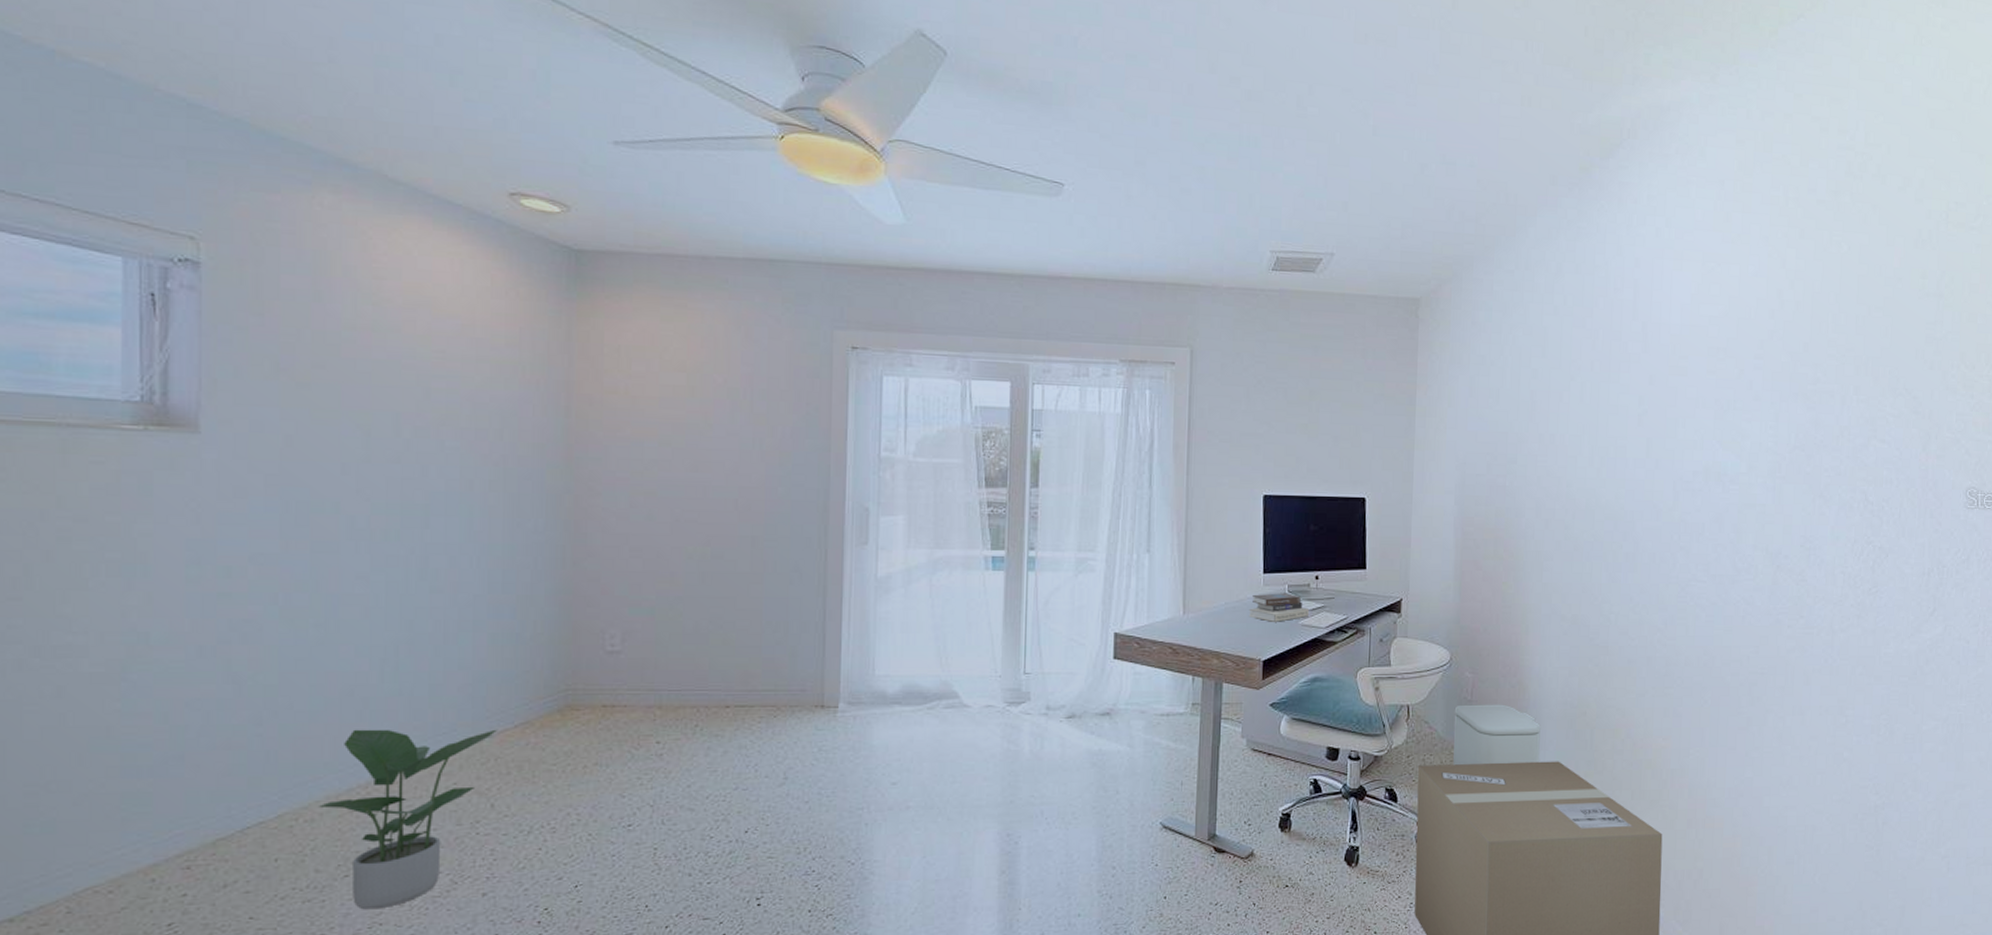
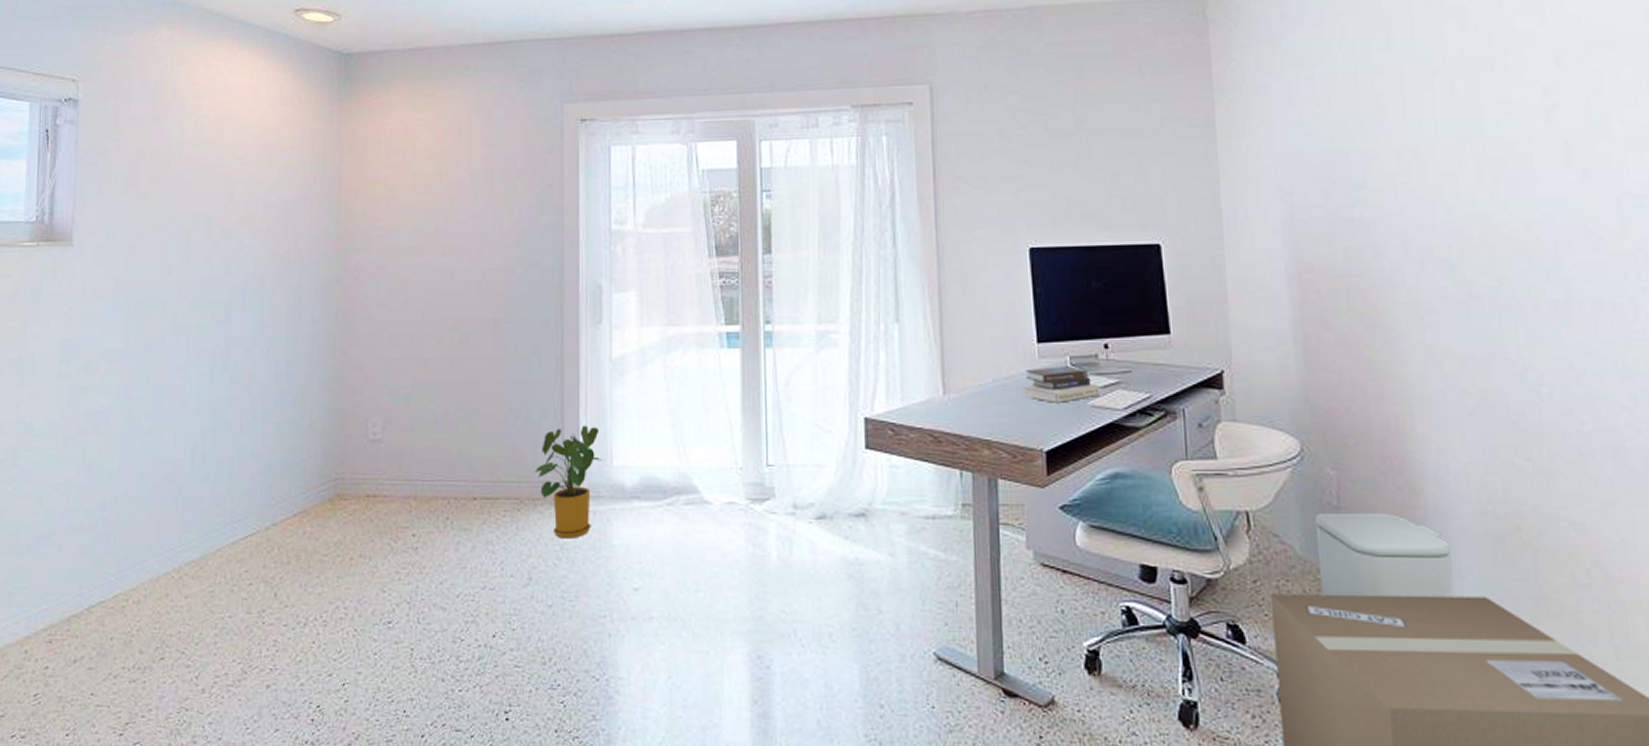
potted plant: present [319,729,498,910] -> none [144,514,281,694]
house plant: none [792,638,866,741] -> present [534,425,605,539]

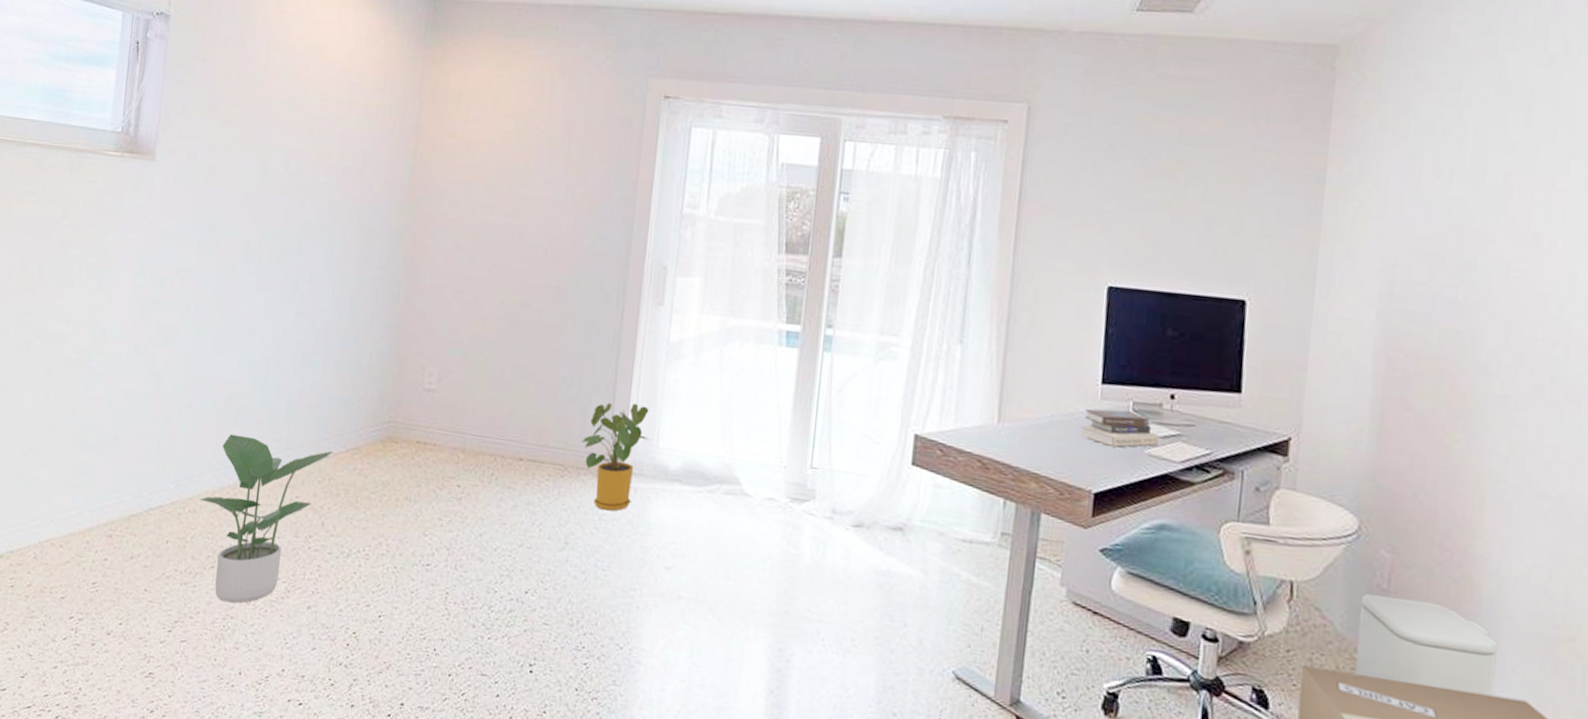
potted plant: none [144,514,281,694] -> present [200,433,334,603]

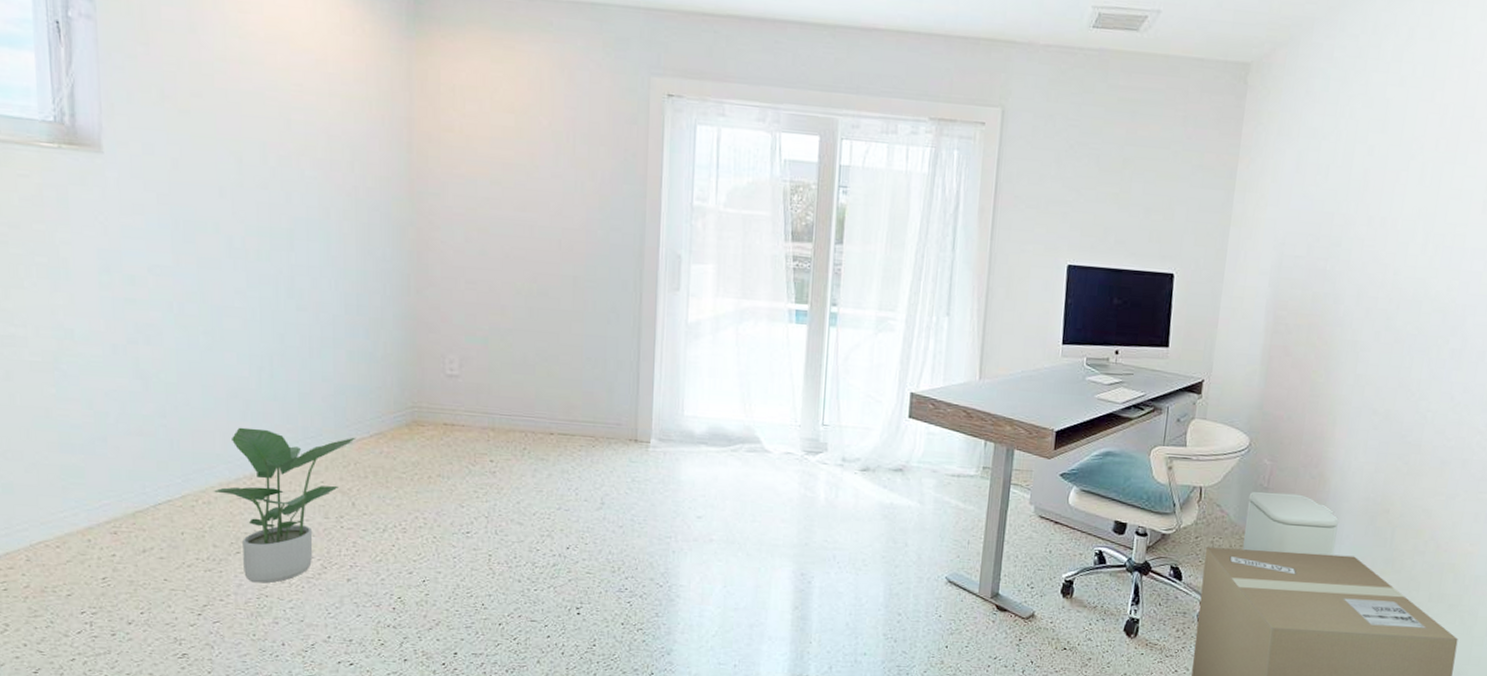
house plant: present [581,403,651,511] -> none [609,378,676,473]
books: present [1080,408,1159,447] -> none [1045,364,1106,394]

